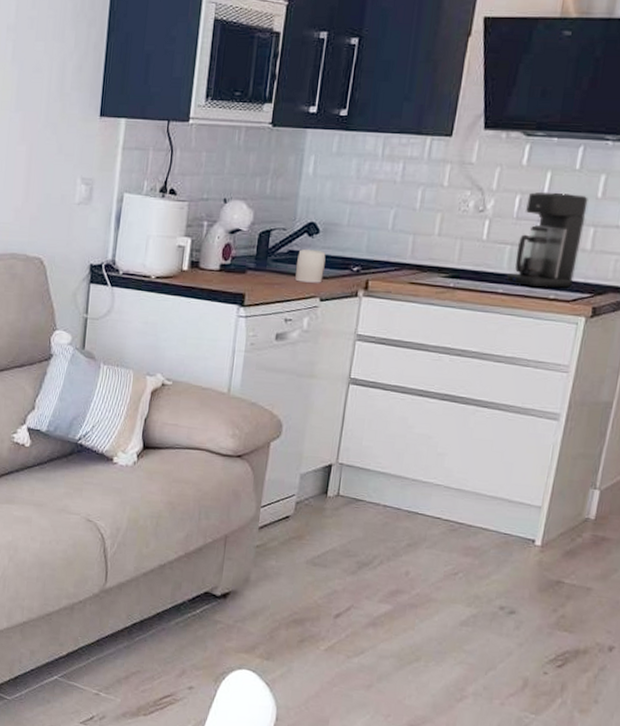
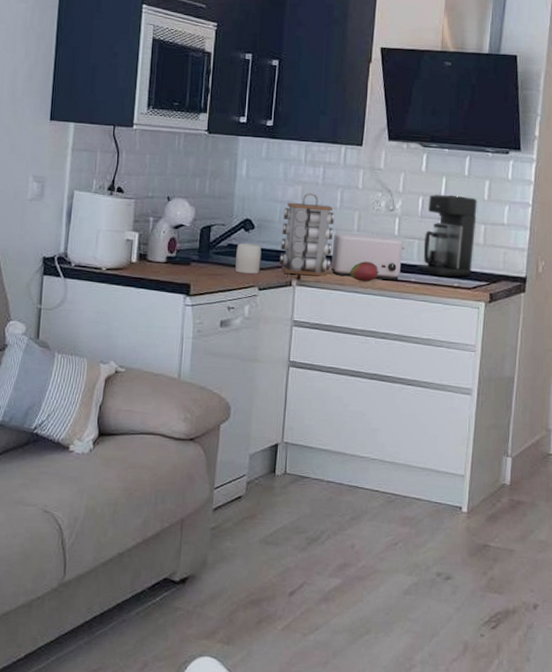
spice rack: none [345,192,413,287] -> present [279,193,335,277]
toaster: none [404,237,494,292] -> present [331,233,405,281]
fruit: none [425,270,461,293] -> present [350,261,379,282]

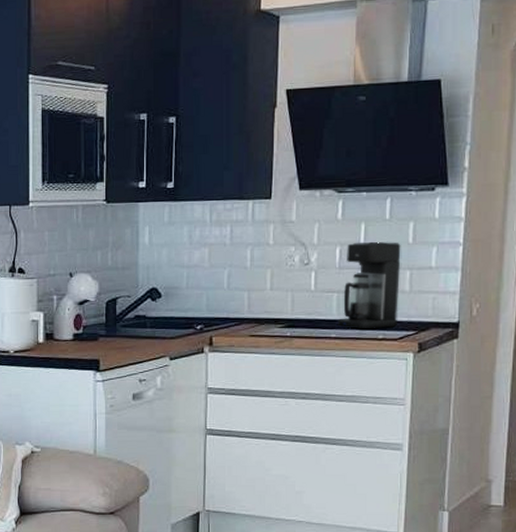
mug: present [235,243,262,274] -> none [143,313,170,344]
spice rack: present [279,193,335,277] -> none [190,254,245,342]
toaster: present [331,233,405,281] -> none [244,292,323,339]
fruit: present [350,261,379,282] -> none [265,321,296,342]

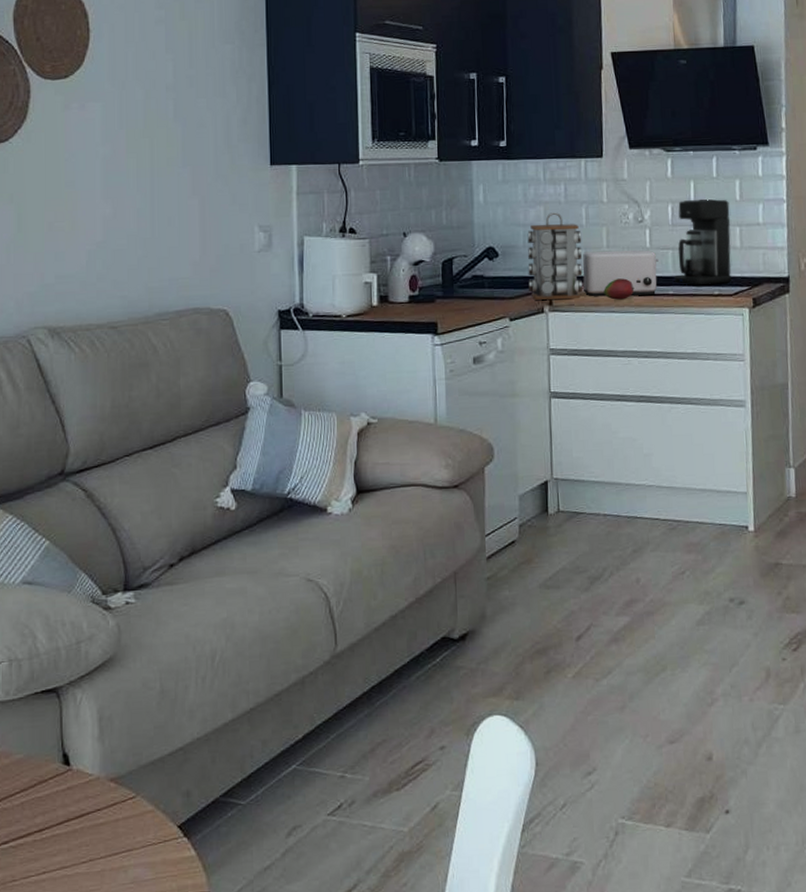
spice rack: none [190,254,245,342] -> present [527,212,583,302]
toaster: none [244,292,323,339] -> present [582,249,659,297]
fruit: none [265,321,296,342] -> present [603,278,634,300]

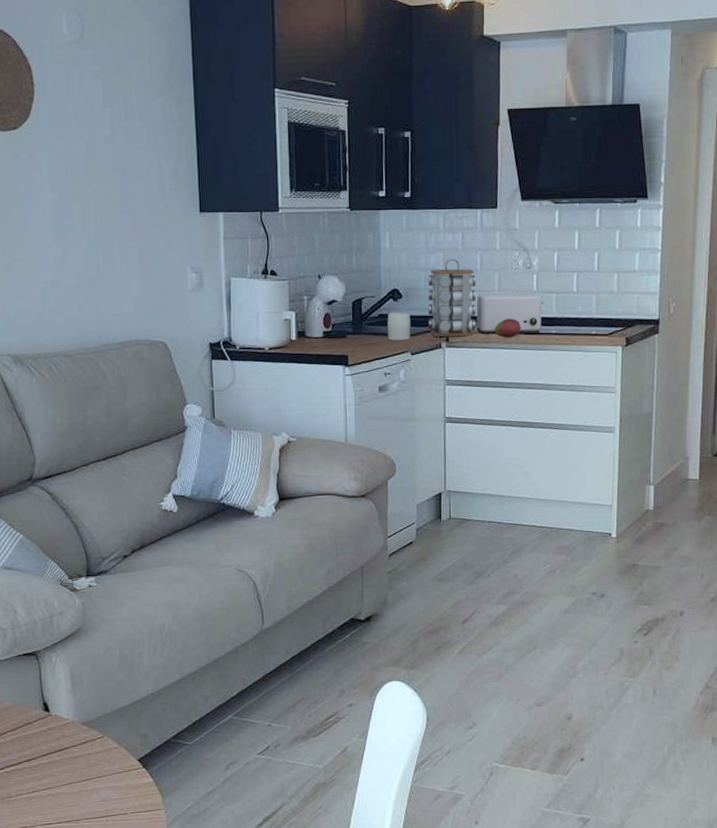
mug: none [481,273,509,305] -> present [387,312,411,341]
coffee maker: present [674,199,731,286] -> none [557,248,609,326]

